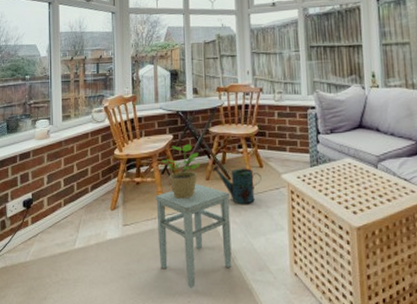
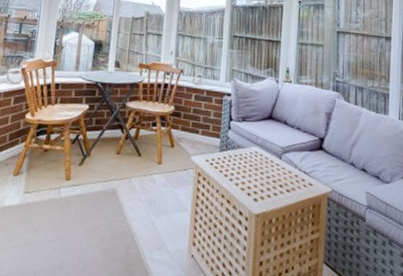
stool: present [155,184,232,288] -> none [57,157,139,263]
potted plant: present [161,144,200,199] -> none [73,116,113,171]
watering can: present [212,165,262,204] -> none [123,140,172,182]

